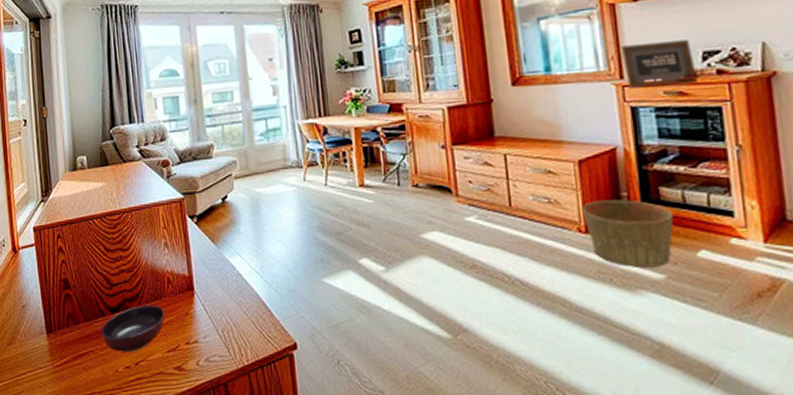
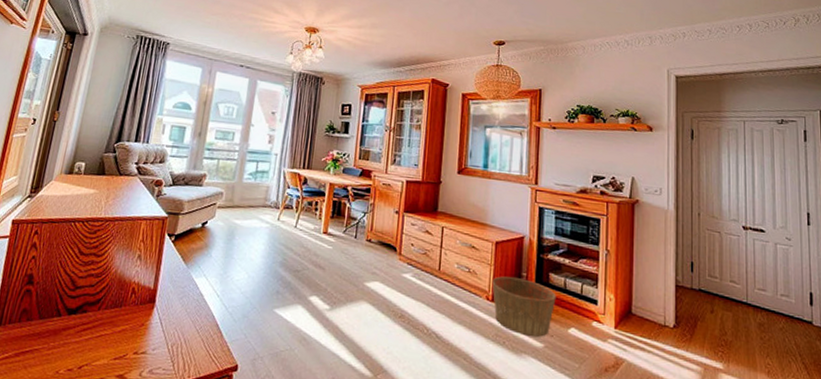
bowl: present [101,305,165,354] -> none [52,310,122,356]
picture frame: present [621,40,698,89] -> none [539,160,587,198]

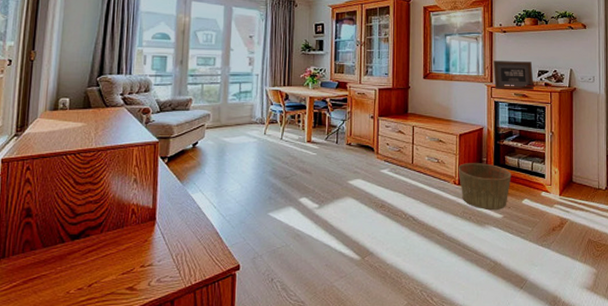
picture frame: none [539,160,587,198] -> present [493,61,534,90]

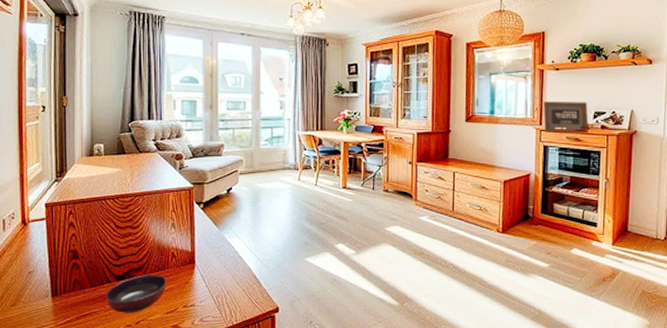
bowl: none [58,233,125,277] -> present [106,275,167,314]
basket: present [458,163,512,209] -> none [502,211,560,259]

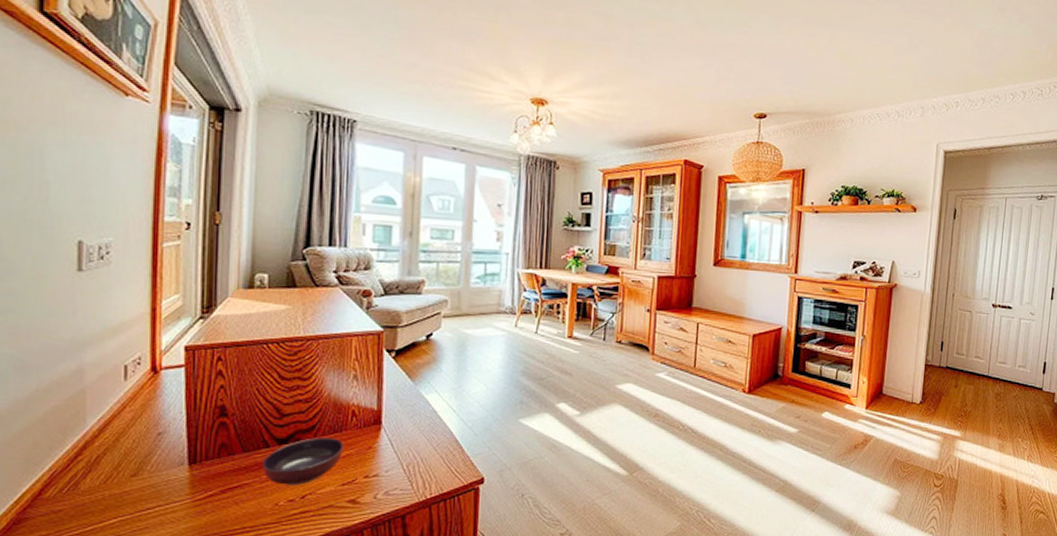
picture frame: present [543,101,589,133] -> none [799,247,848,285]

